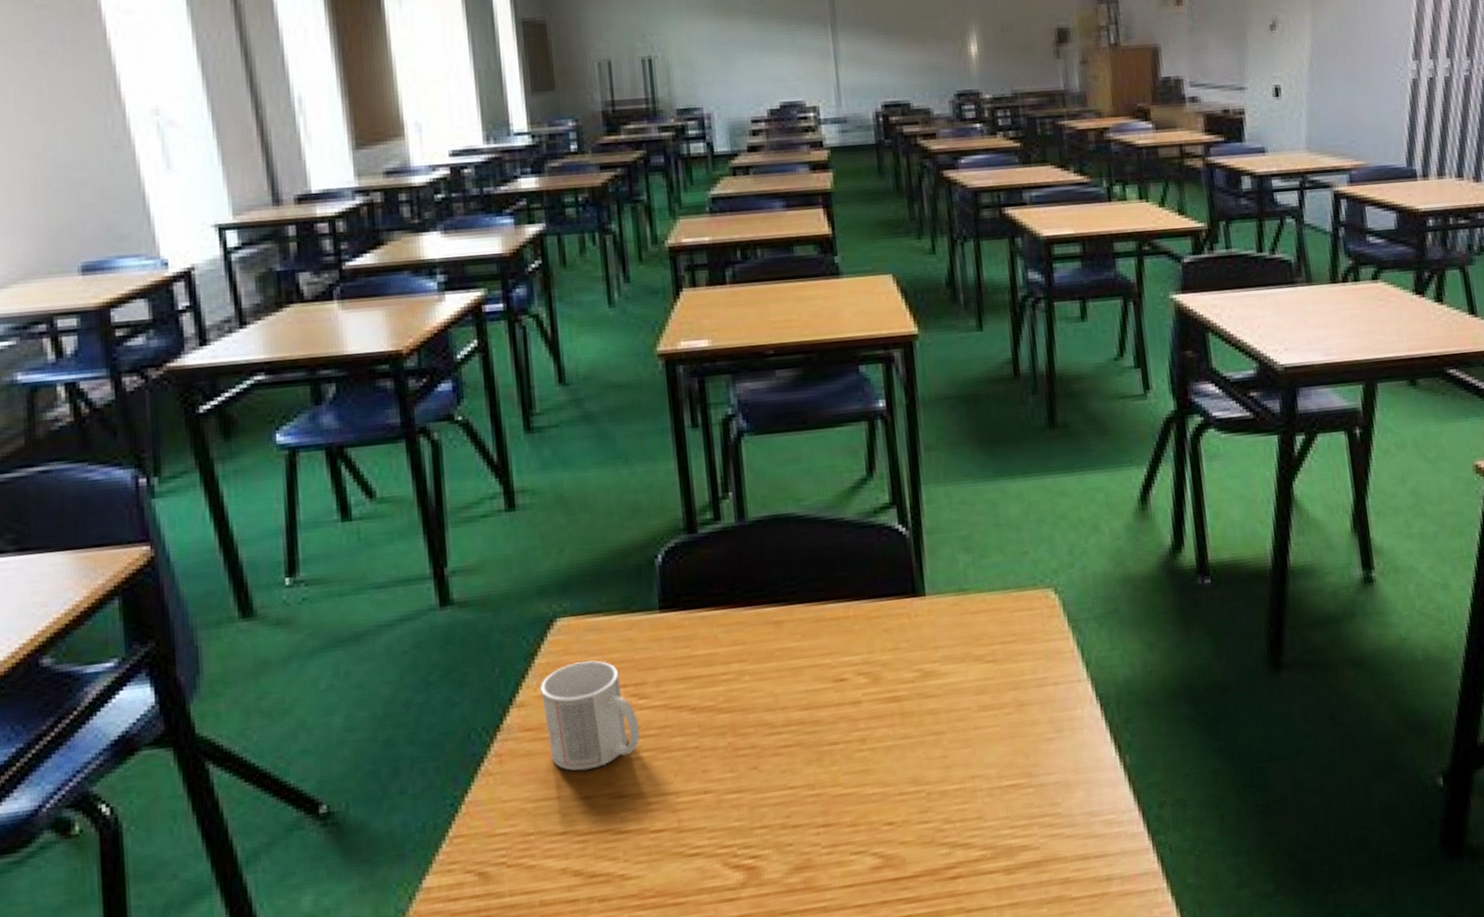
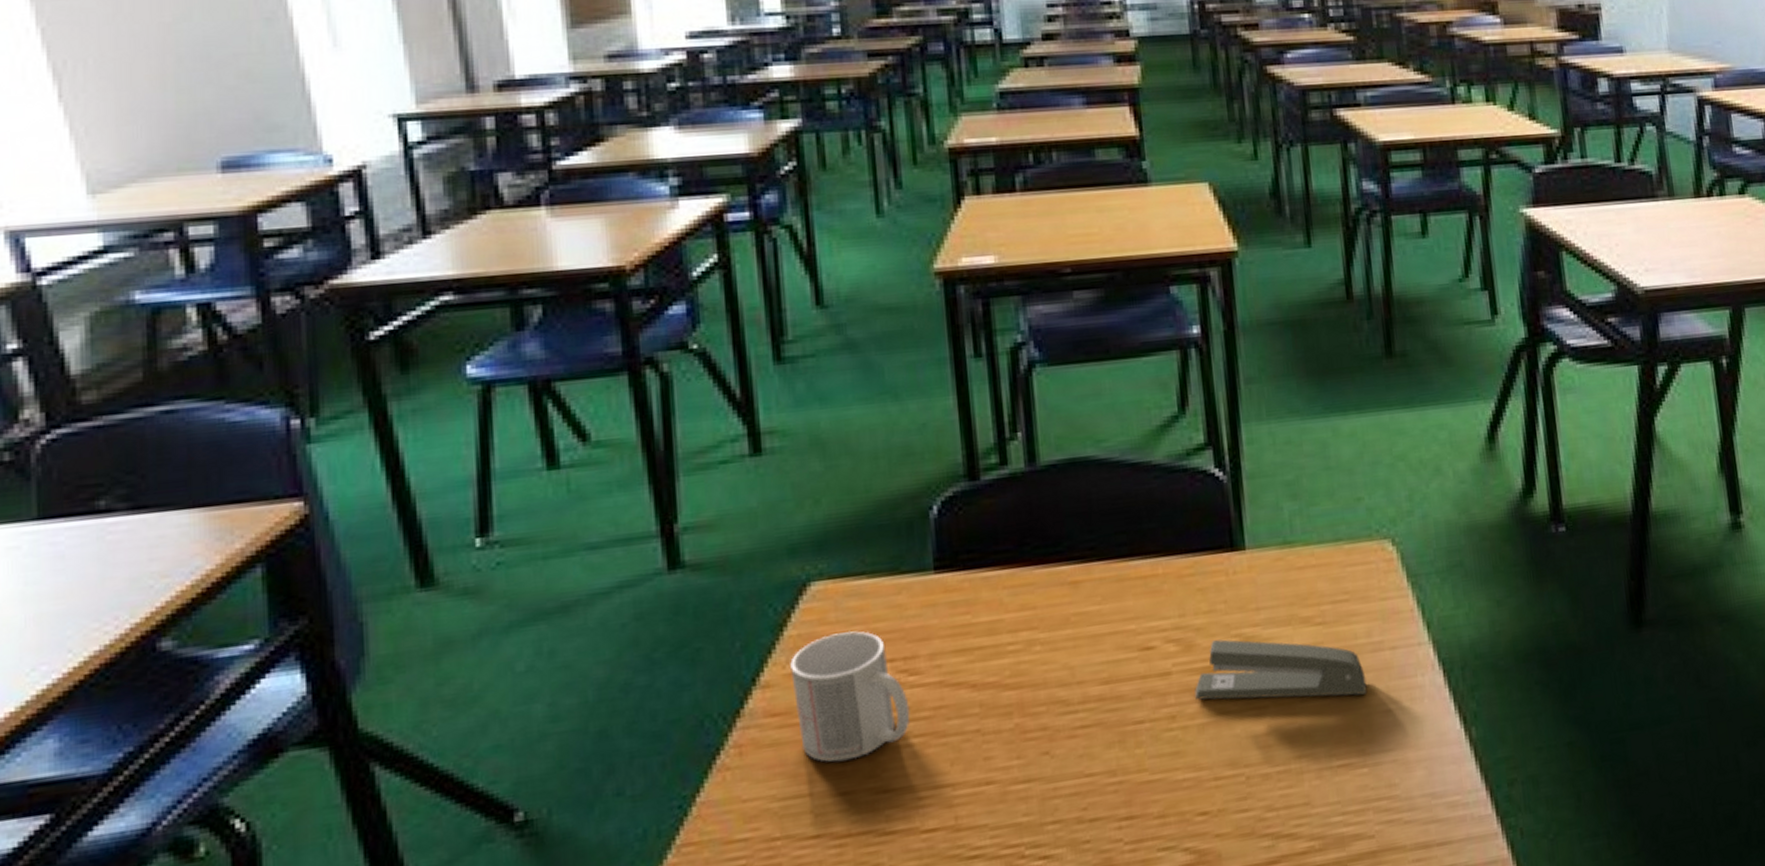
stapler: none [882,673,1033,726] -> present [1195,639,1367,700]

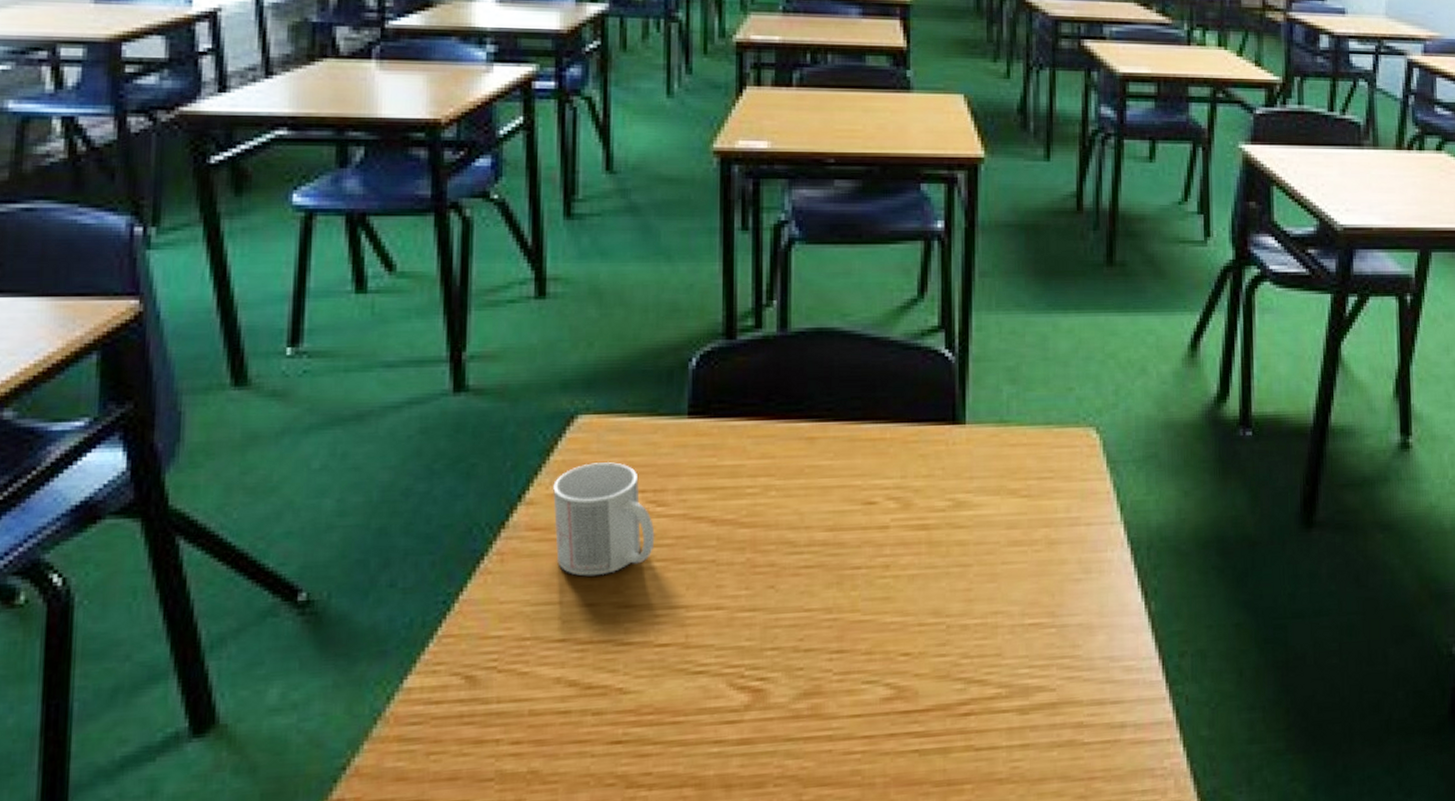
stapler: present [1195,639,1367,700] -> none [909,502,1062,563]

